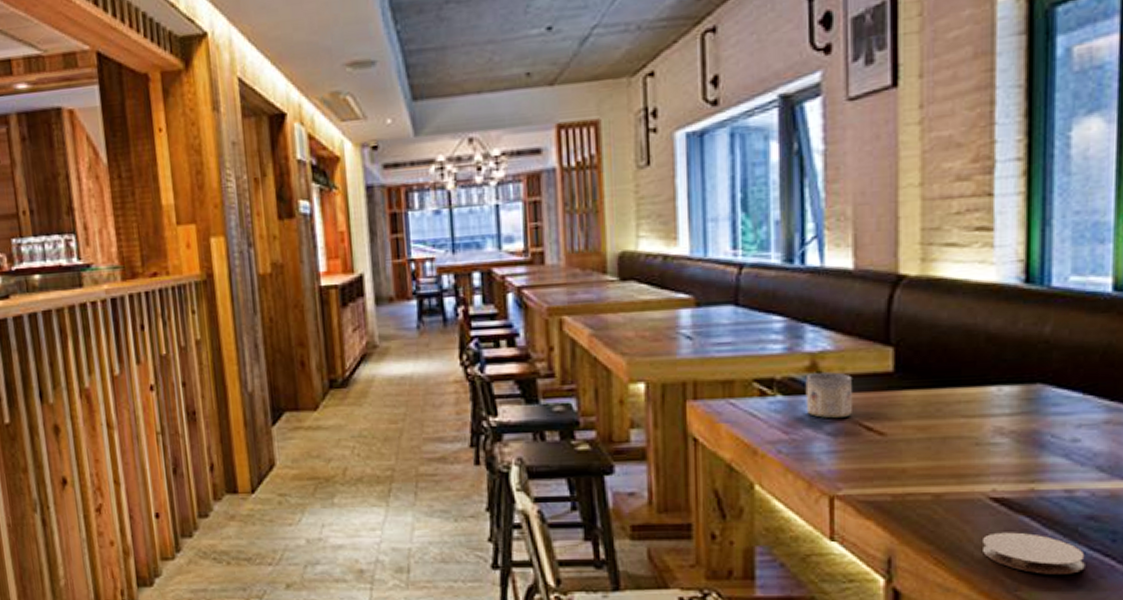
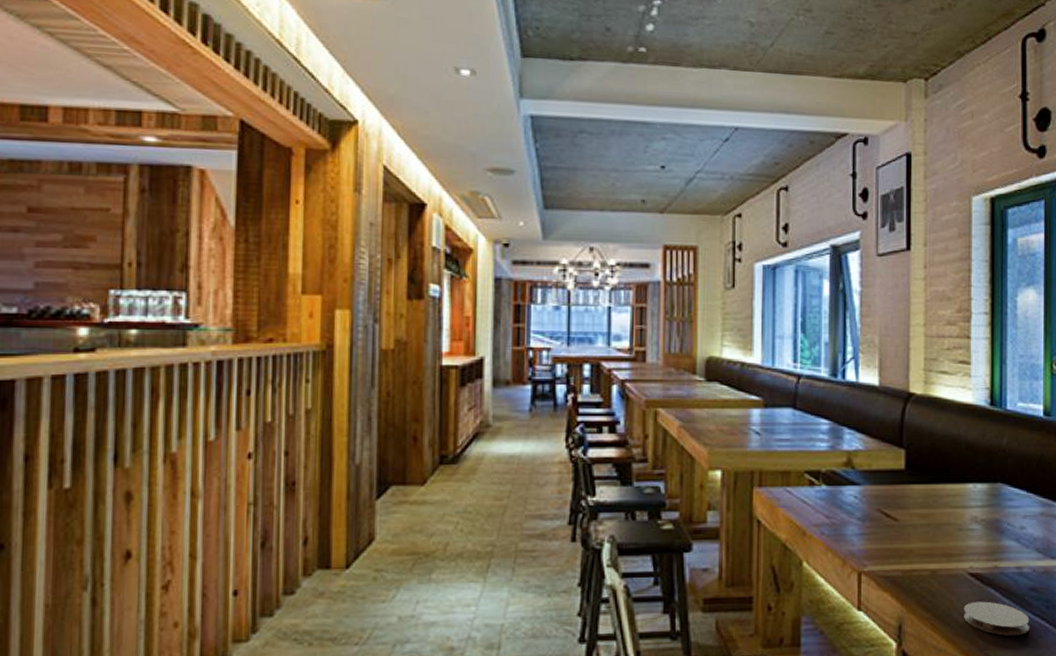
mug: present [805,372,852,419] -> none [843,468,876,507]

